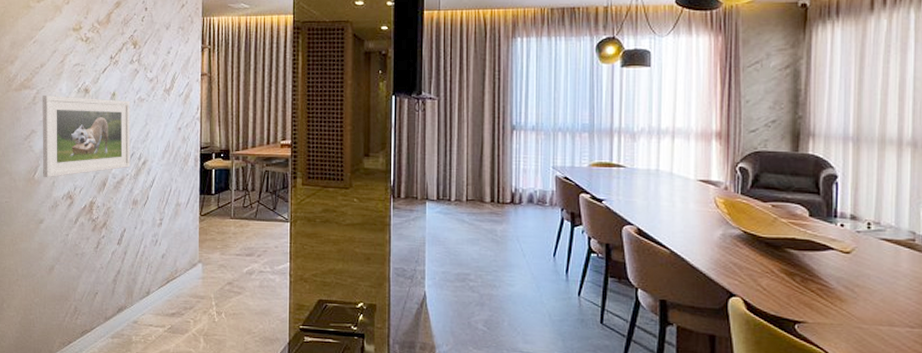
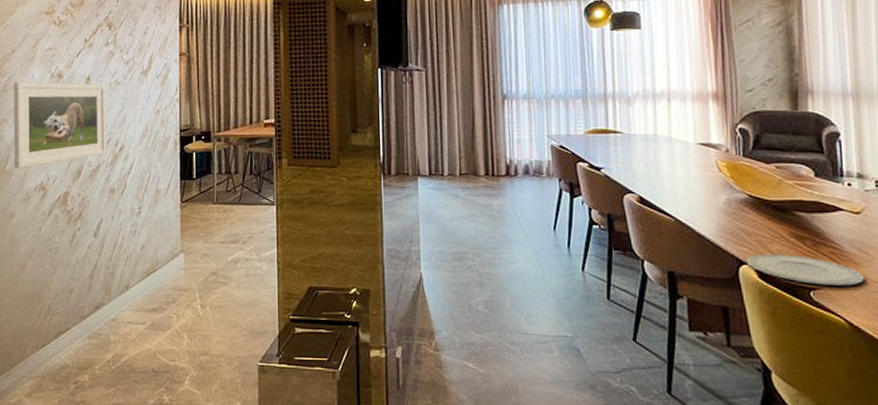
plate: none [736,287,848,322] -> present [746,253,865,287]

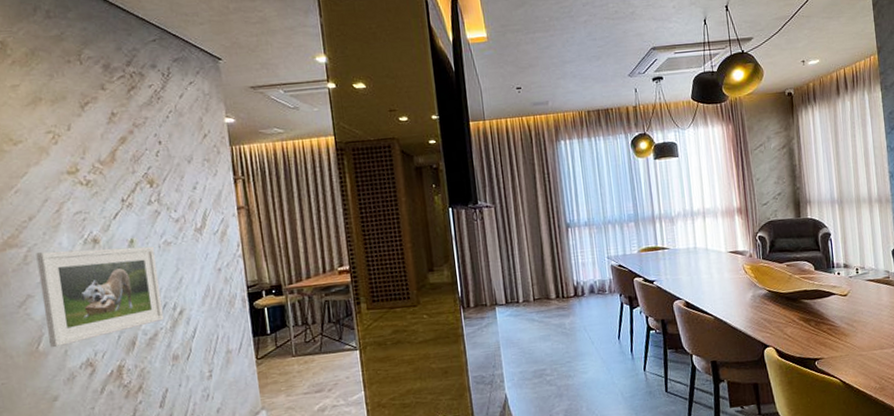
plate: present [746,253,865,287] -> none [769,334,852,357]

